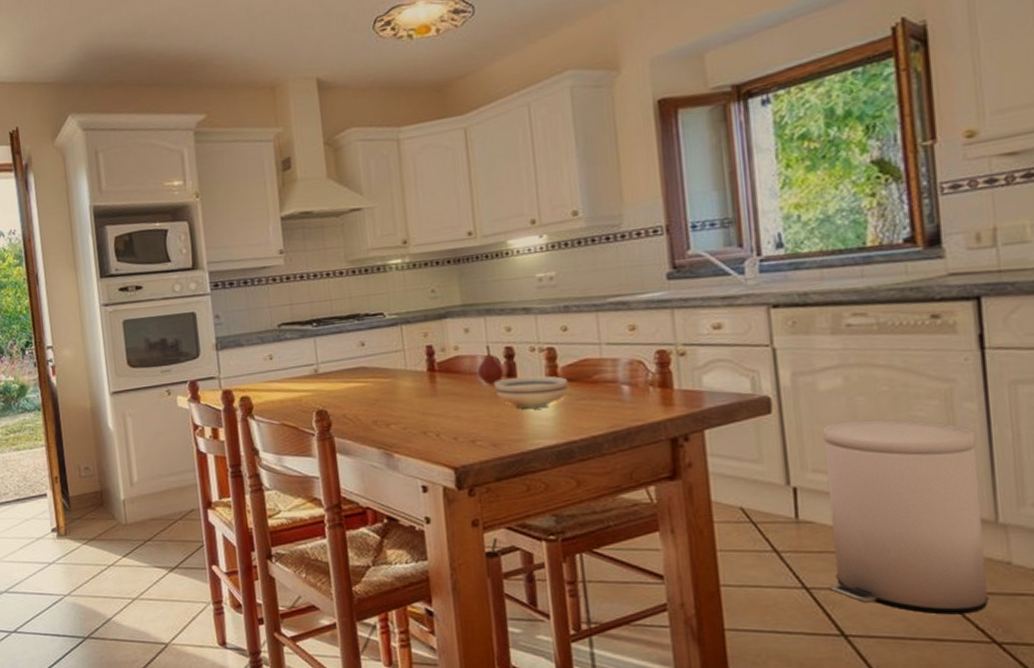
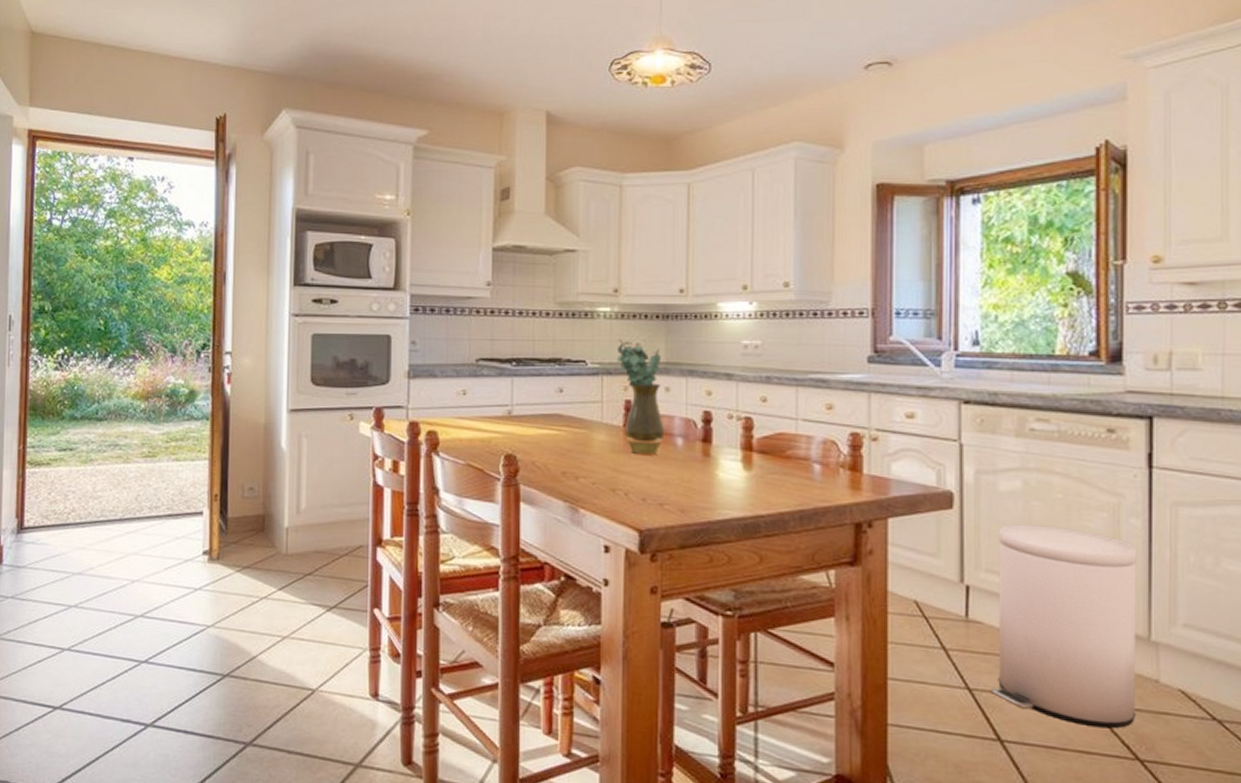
vase: none [412,288,469,397] -> present [616,339,664,455]
fruit: present [477,344,504,385] -> none [673,406,700,448]
bowl: present [493,375,569,409] -> none [688,443,762,479]

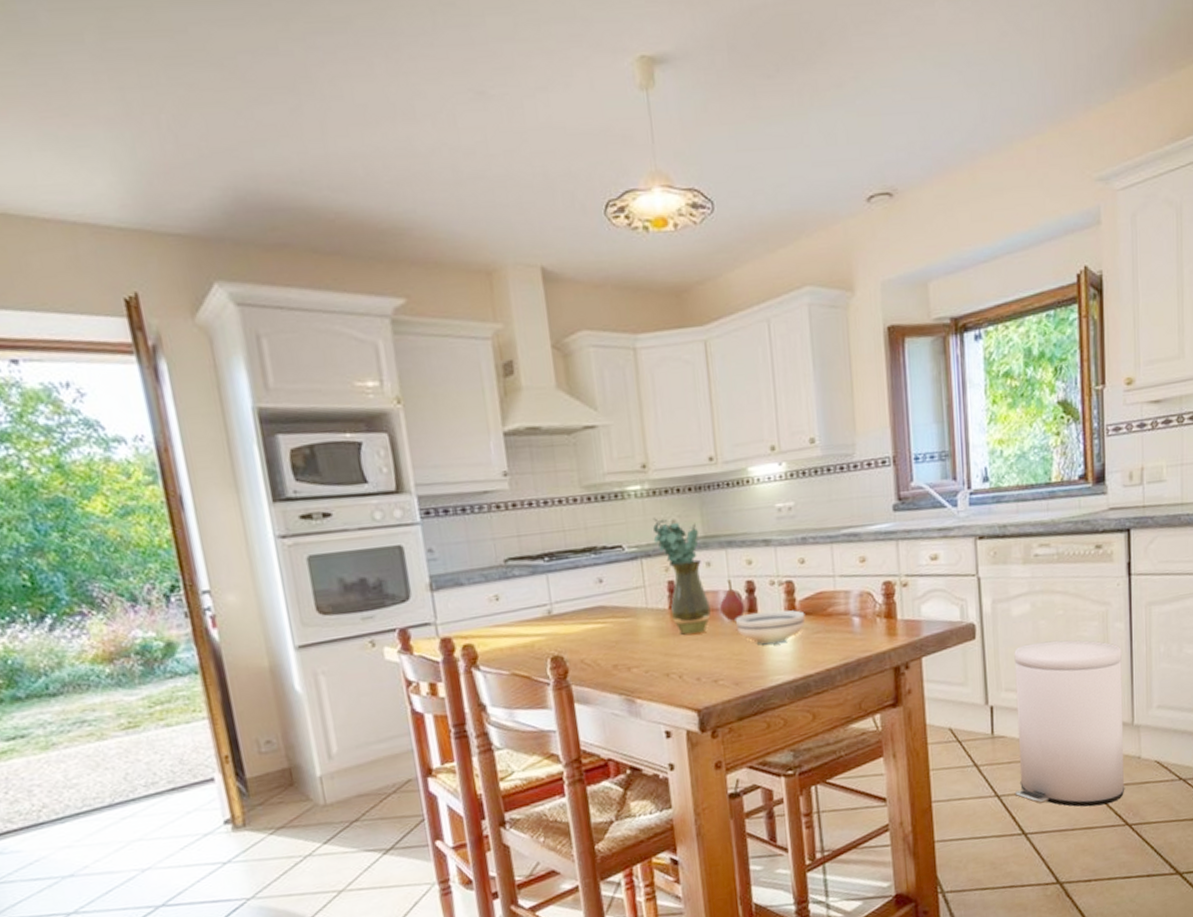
fruit: none [673,406,700,448] -> present [719,578,745,621]
bowl: none [688,443,762,479] -> present [735,610,806,645]

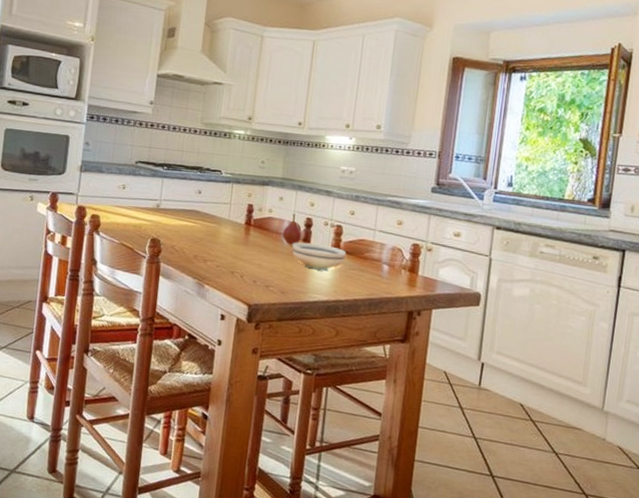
vase: present [652,518,711,635] -> none [244,156,280,248]
pedal bin: present [1014,639,1125,807] -> none [489,320,602,472]

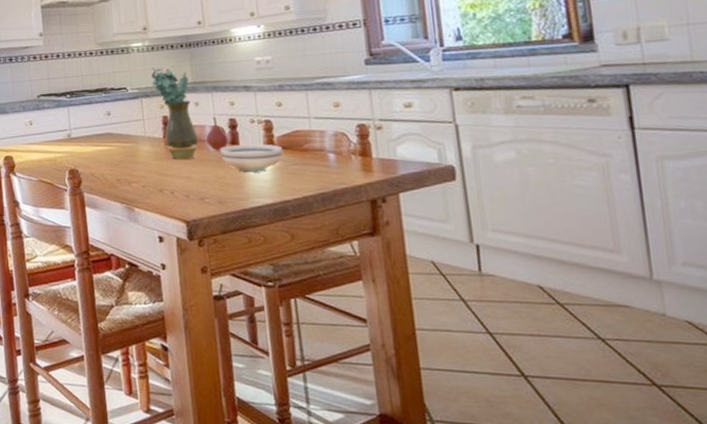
vase: none [244,156,280,248] -> present [151,67,198,160]

